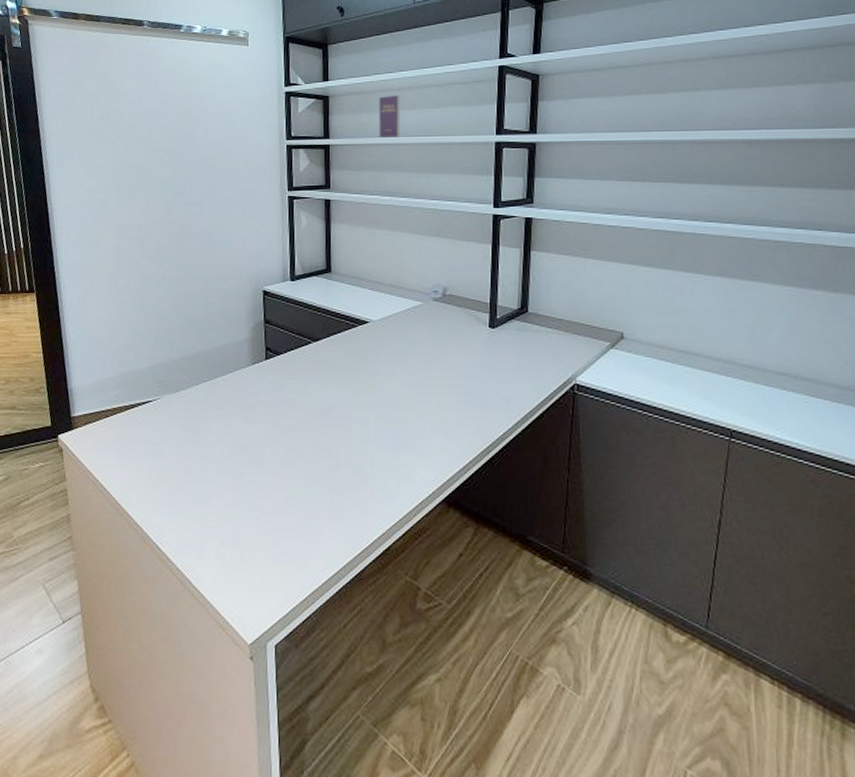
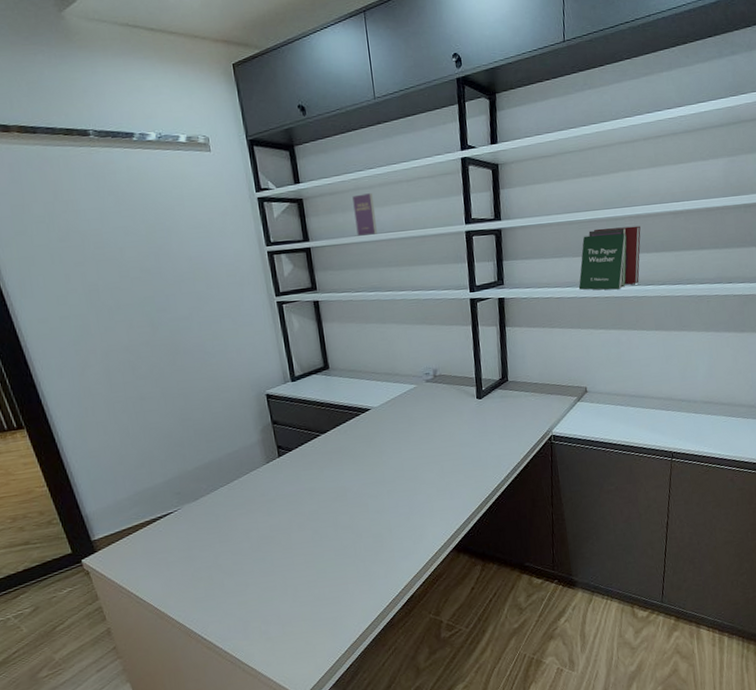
books: none [622,152,704,224] -> present [578,225,641,290]

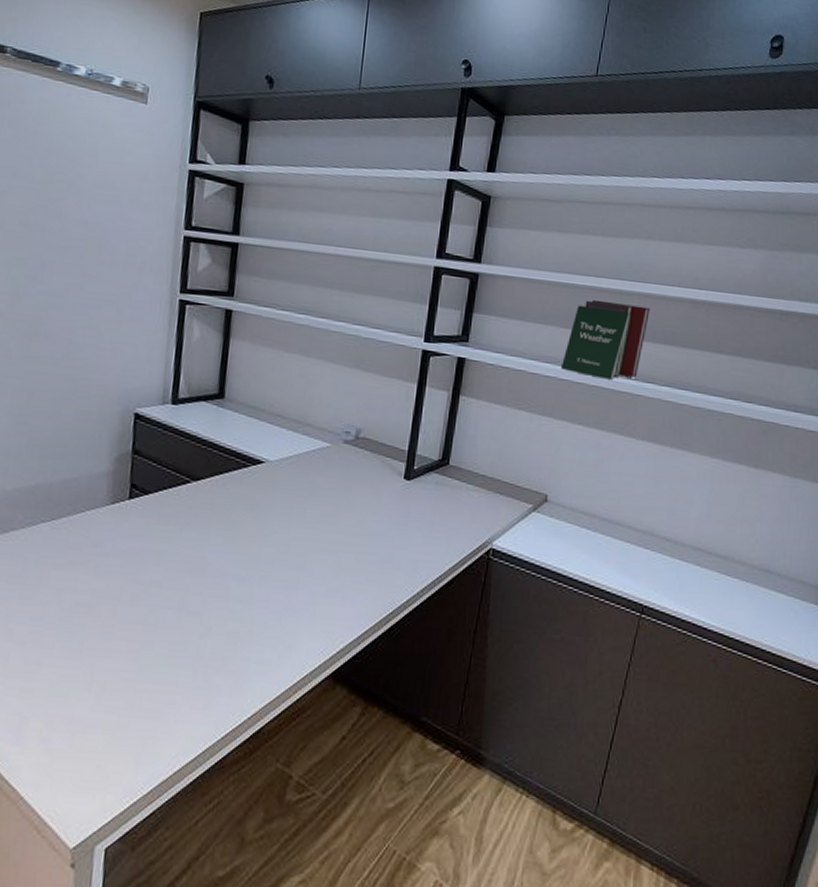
book: present [352,193,377,236] -> none [300,194,330,246]

